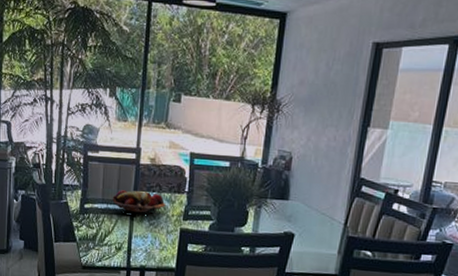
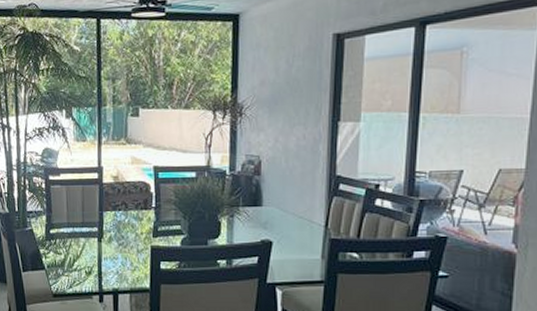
fruit basket: present [112,190,166,215] -> none [78,210,134,235]

